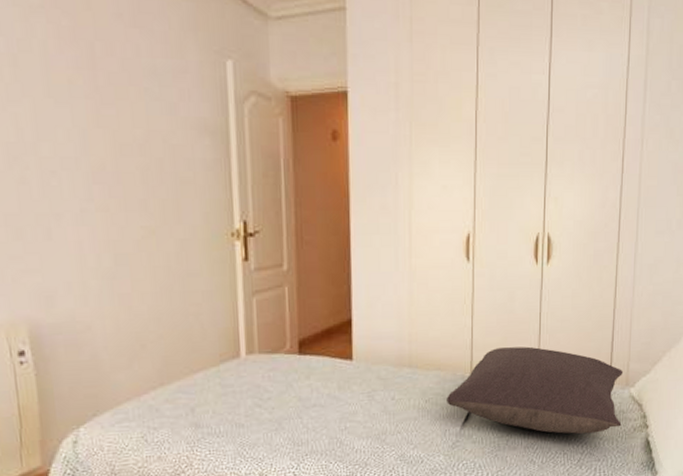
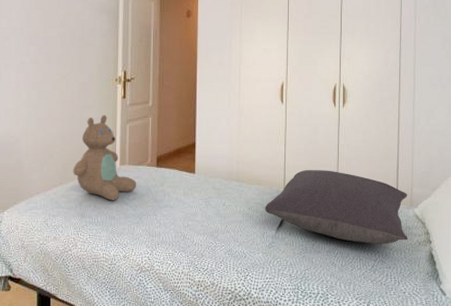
teddy bear: none [177,285,271,403] -> present [73,114,136,201]

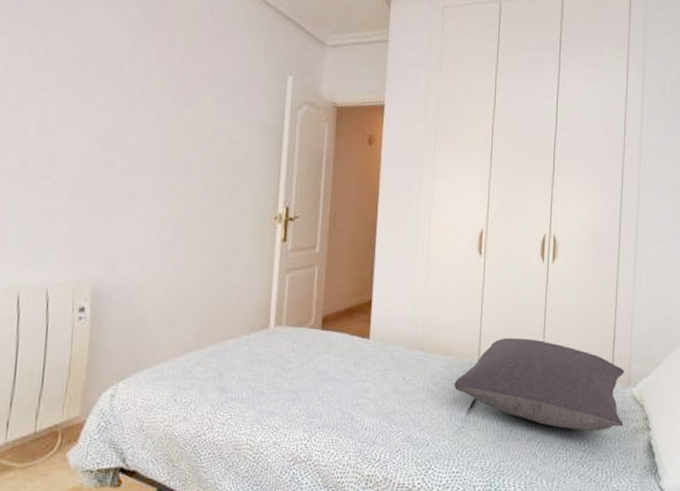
teddy bear: present [73,114,136,201] -> none [213,261,295,371]

